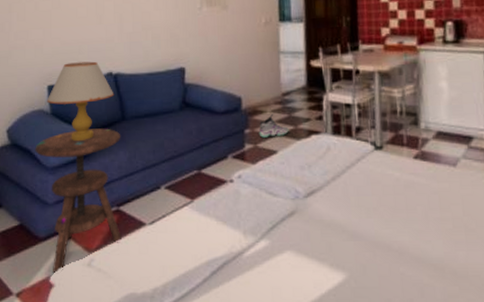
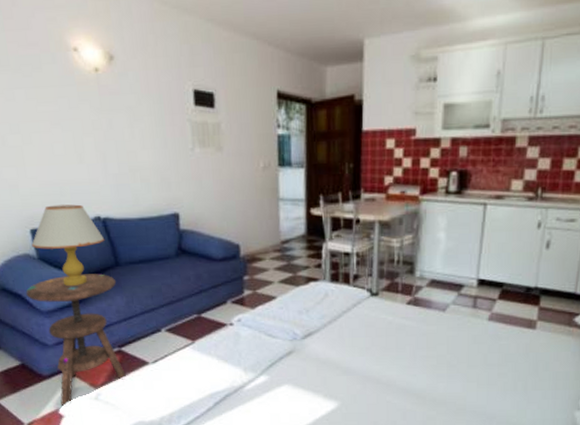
sneaker: present [259,114,289,138] -> none [257,261,288,284]

